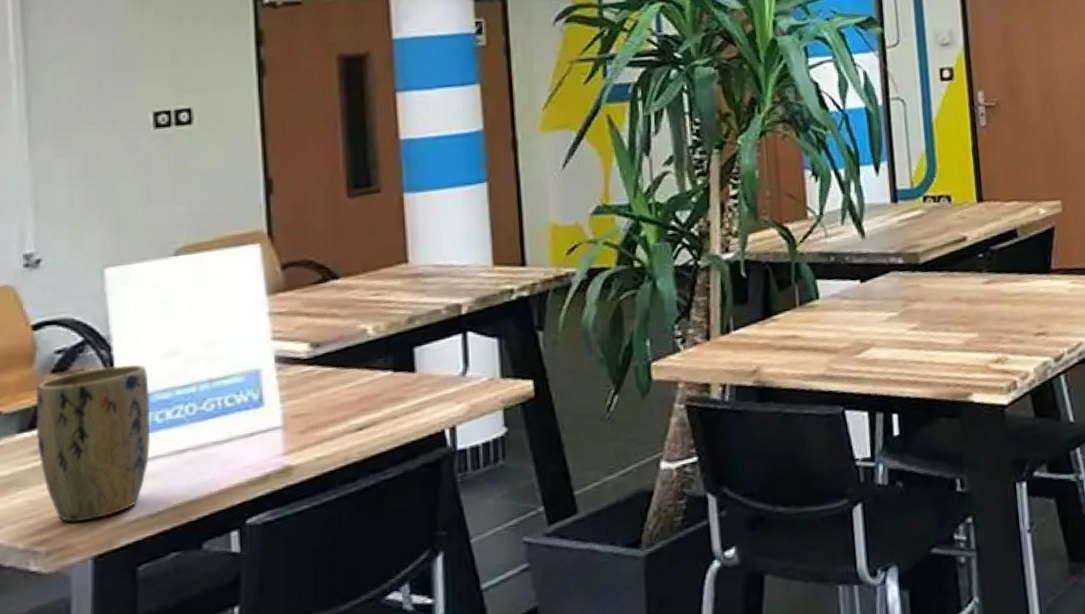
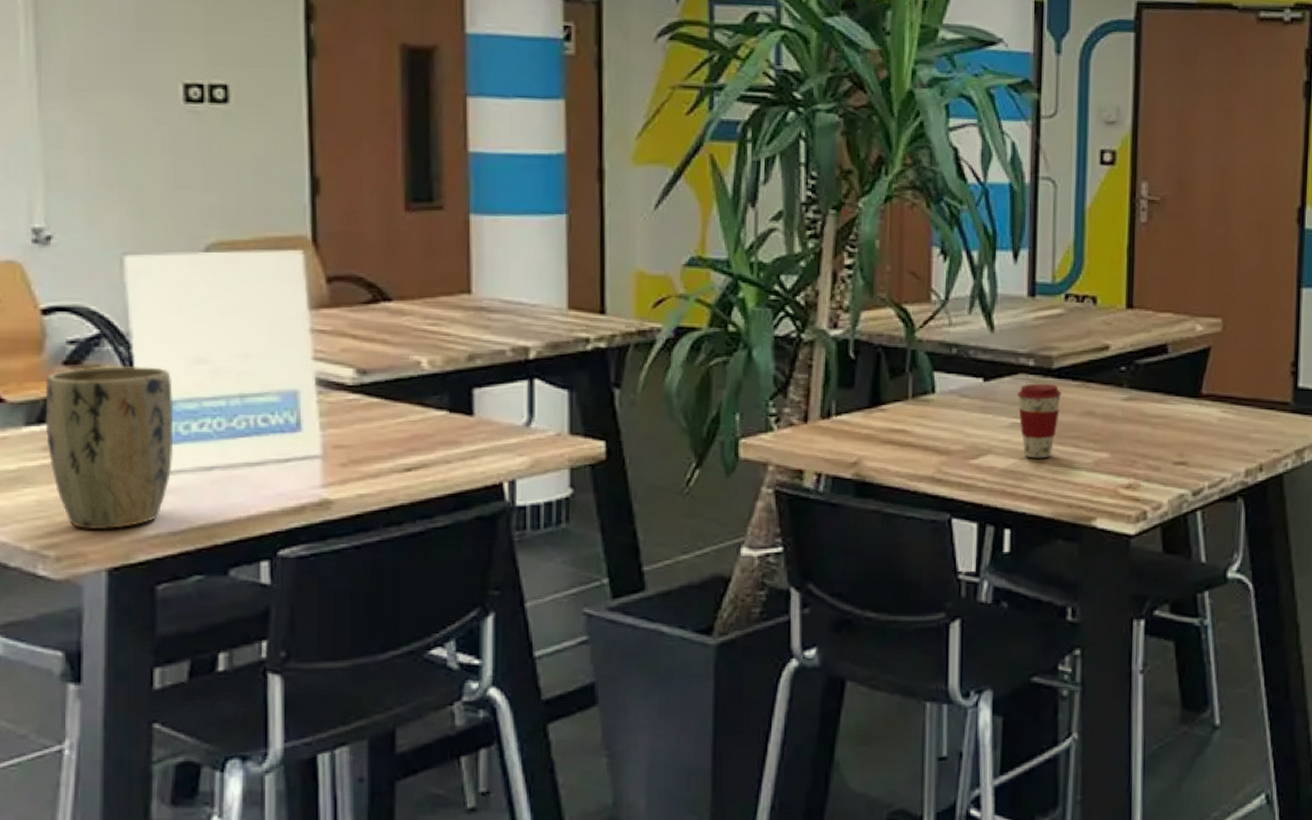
coffee cup: none [891,277,930,347] -> present [1018,383,1061,459]

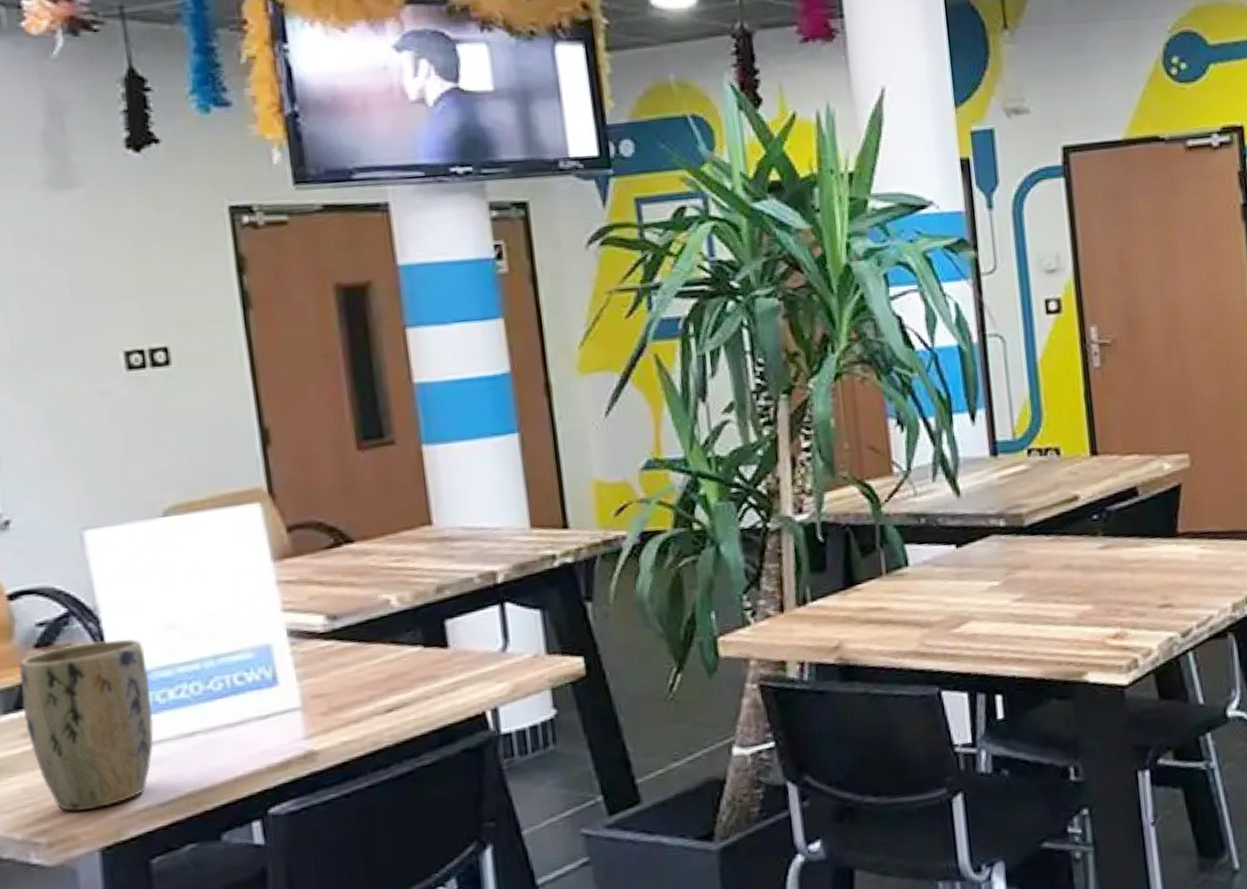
coffee cup: present [1018,383,1061,459] -> none [992,541,1037,620]

